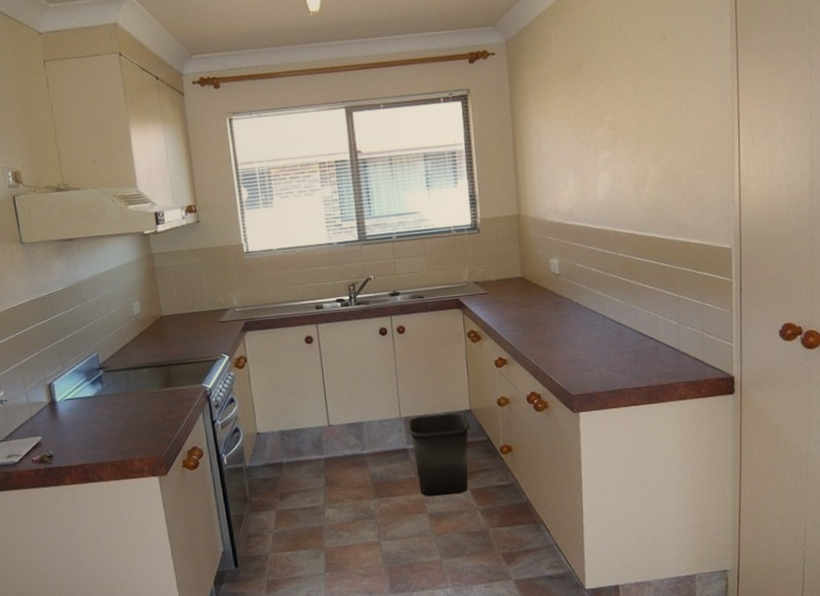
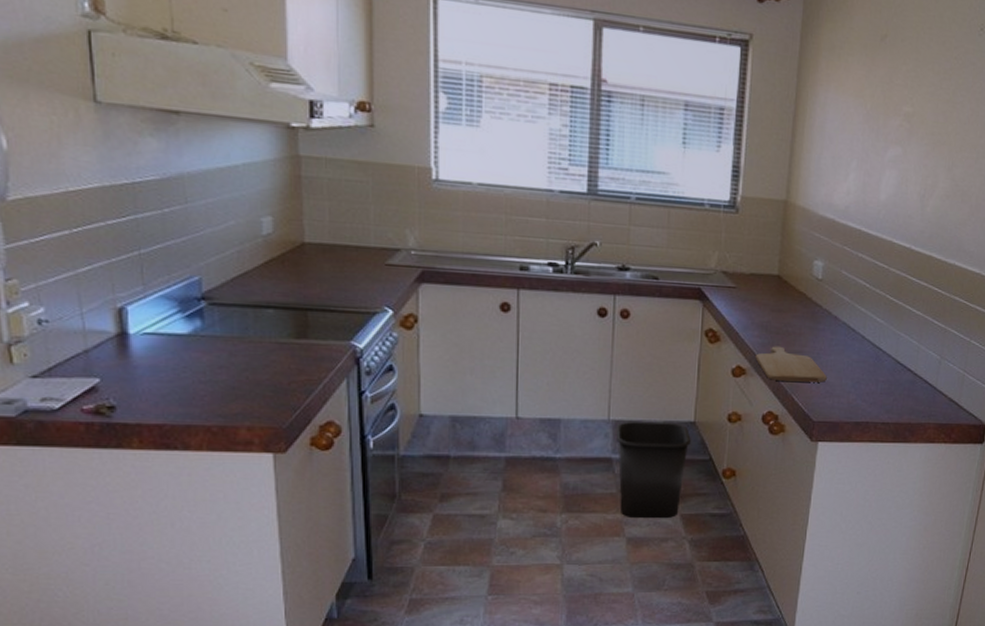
chopping board: none [513,335,578,366] -> present [755,346,827,383]

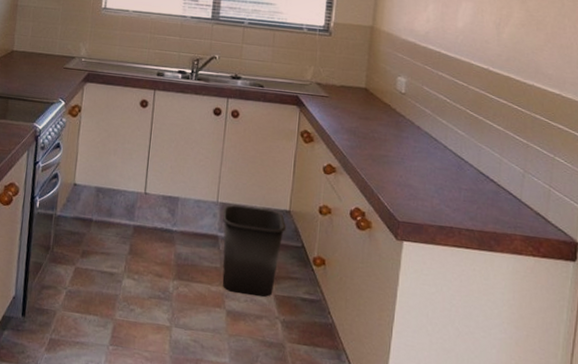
chopping board: present [755,346,827,383] -> none [344,149,411,186]

